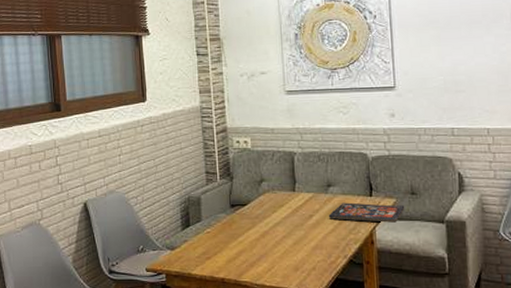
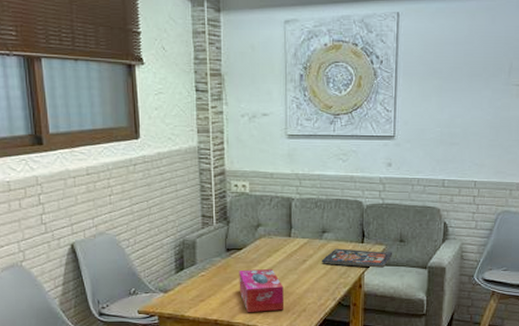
tissue box: none [244,224,292,270] -> present [239,268,284,312]

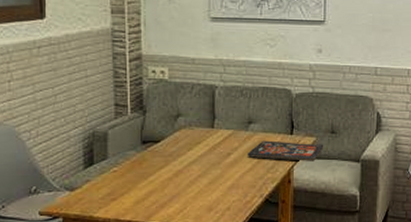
tissue box: present [239,268,284,312] -> none [156,162,206,212]

